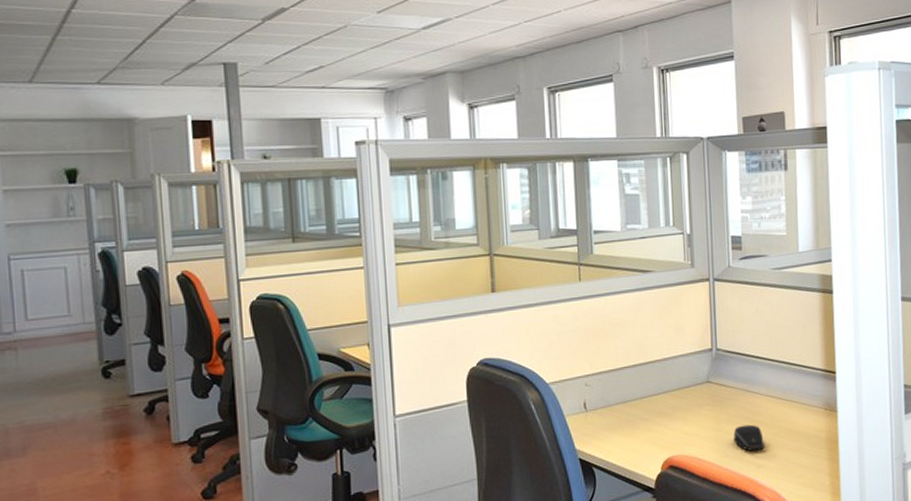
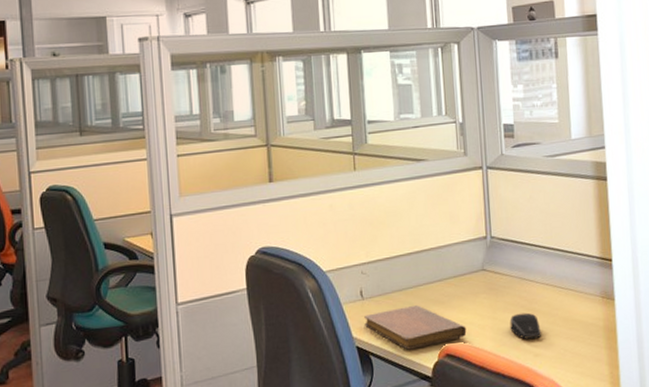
notebook: none [587,417,690,462] -> present [364,305,467,350]

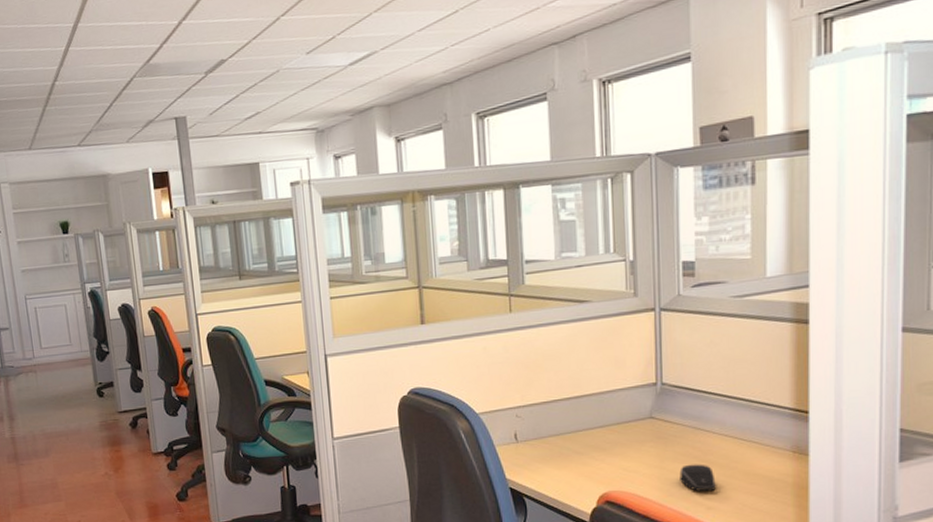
notebook: present [364,305,467,350] -> none [518,451,630,494]

